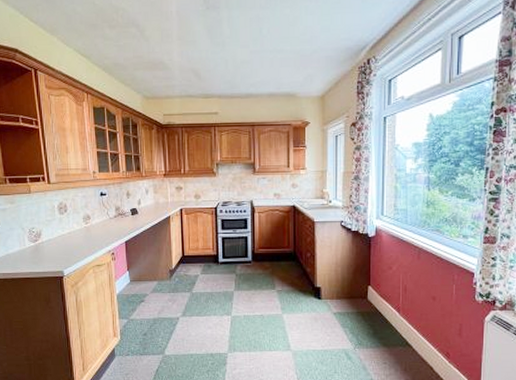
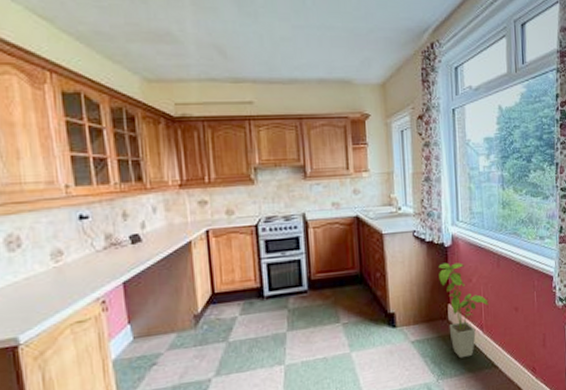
house plant: none [362,250,407,334] -> present [438,262,489,359]

